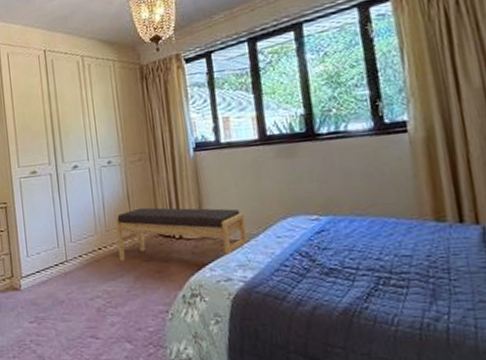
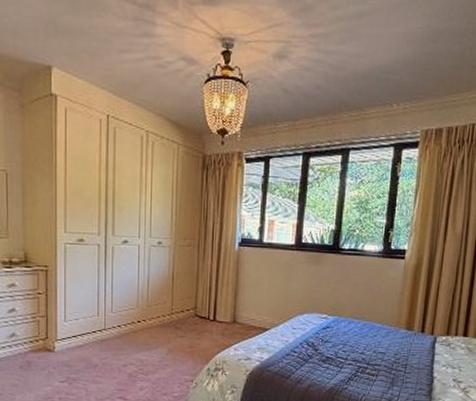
bench: present [114,207,248,262] -> none [156,289,272,339]

